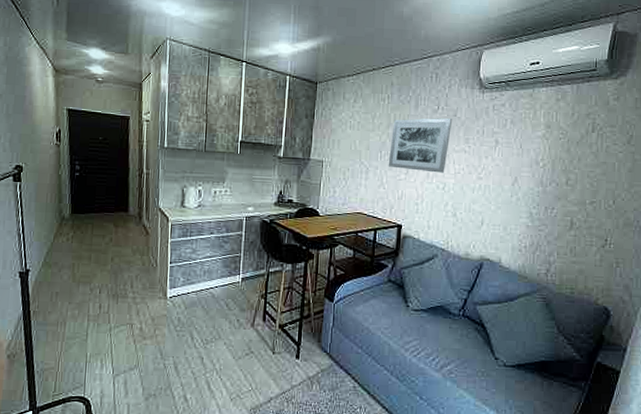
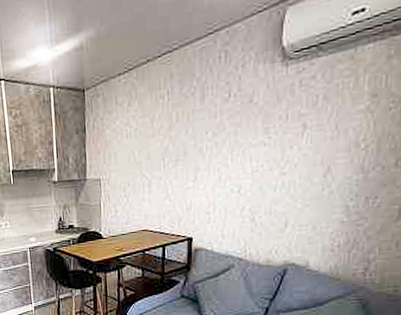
wall art: present [388,117,453,173] -> none [173,105,248,176]

